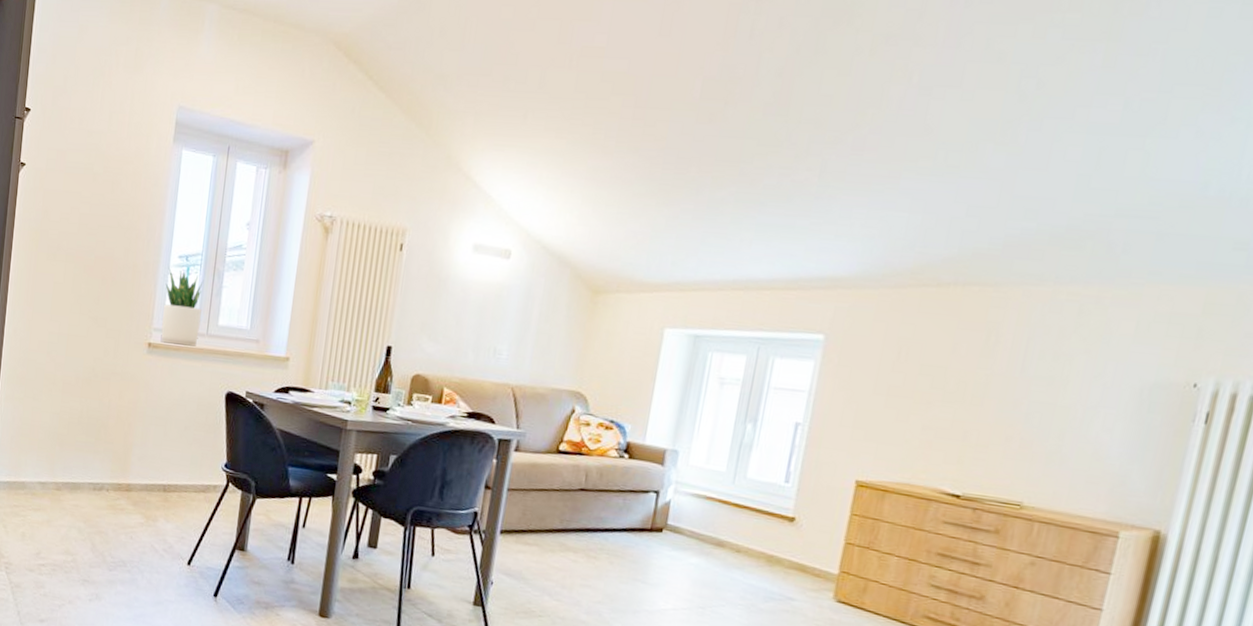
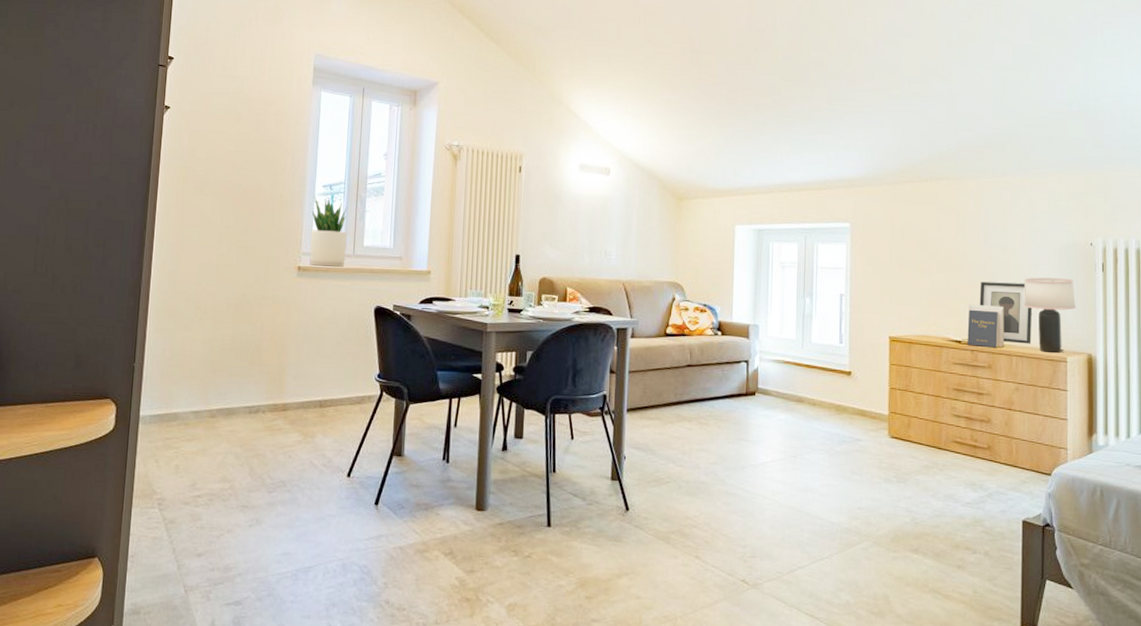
books: none [968,451,1035,510] -> present [967,304,1005,349]
picture frame: none [997,422,1078,509] -> present [979,281,1033,344]
table lamp: none [1065,423,1154,525] -> present [1023,277,1077,353]

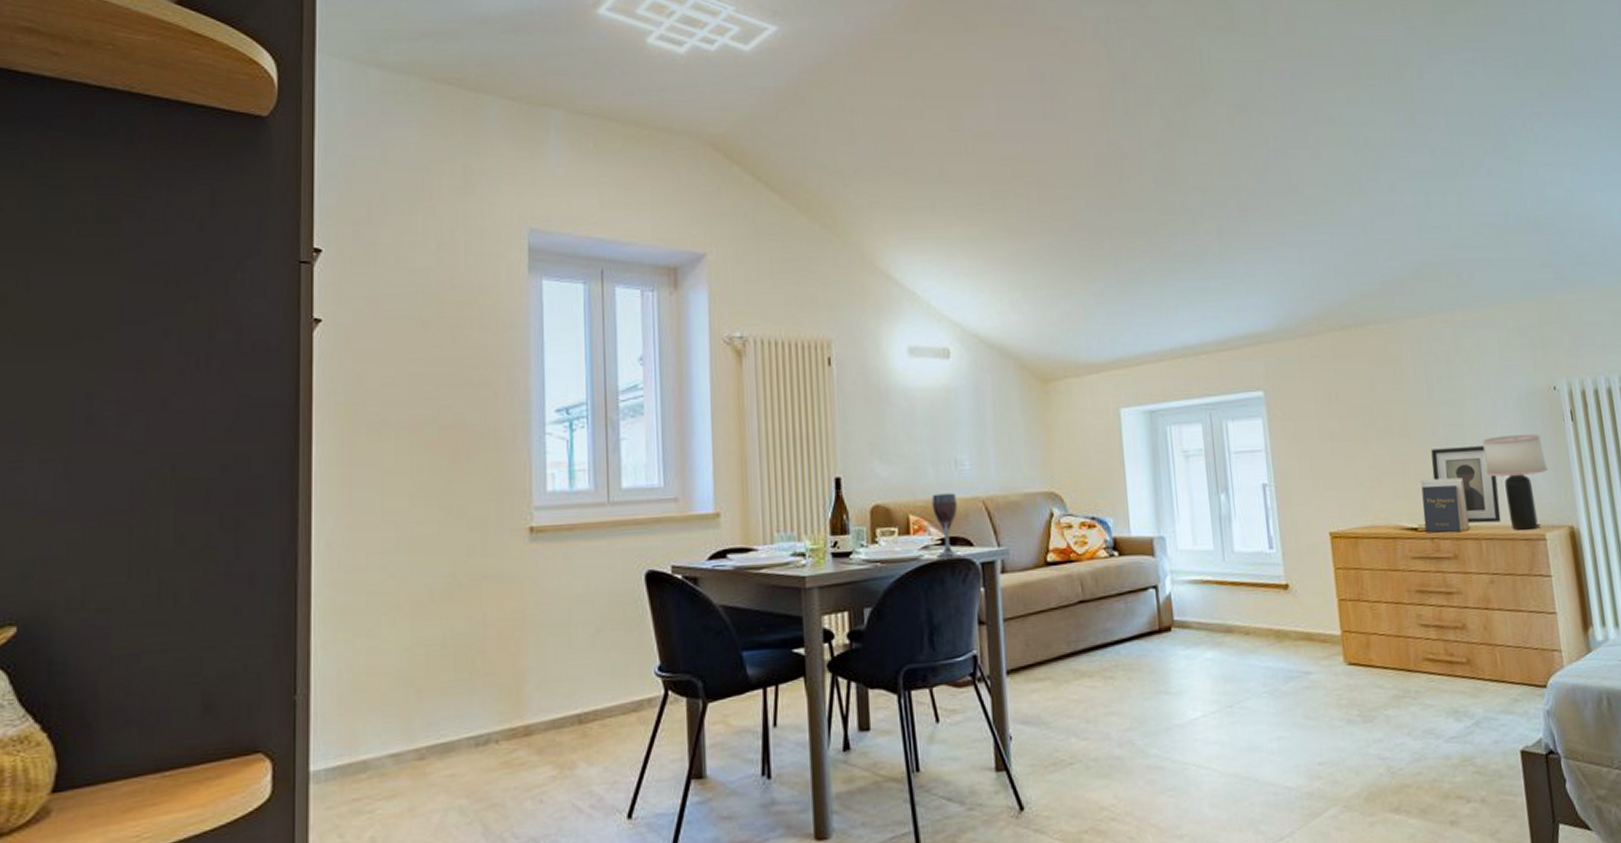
planter: present [310,197,348,267] -> none [543,426,597,524]
cup: none [584,274,604,322] -> present [931,493,961,559]

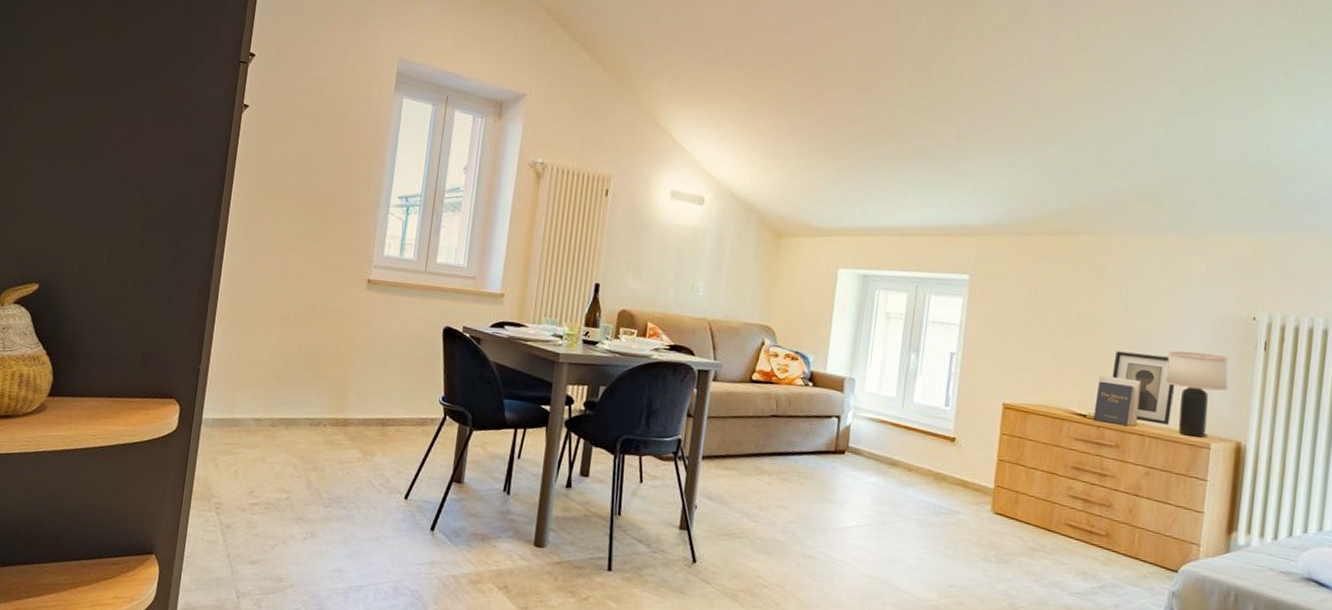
cup: present [931,493,961,559] -> none [664,309,689,362]

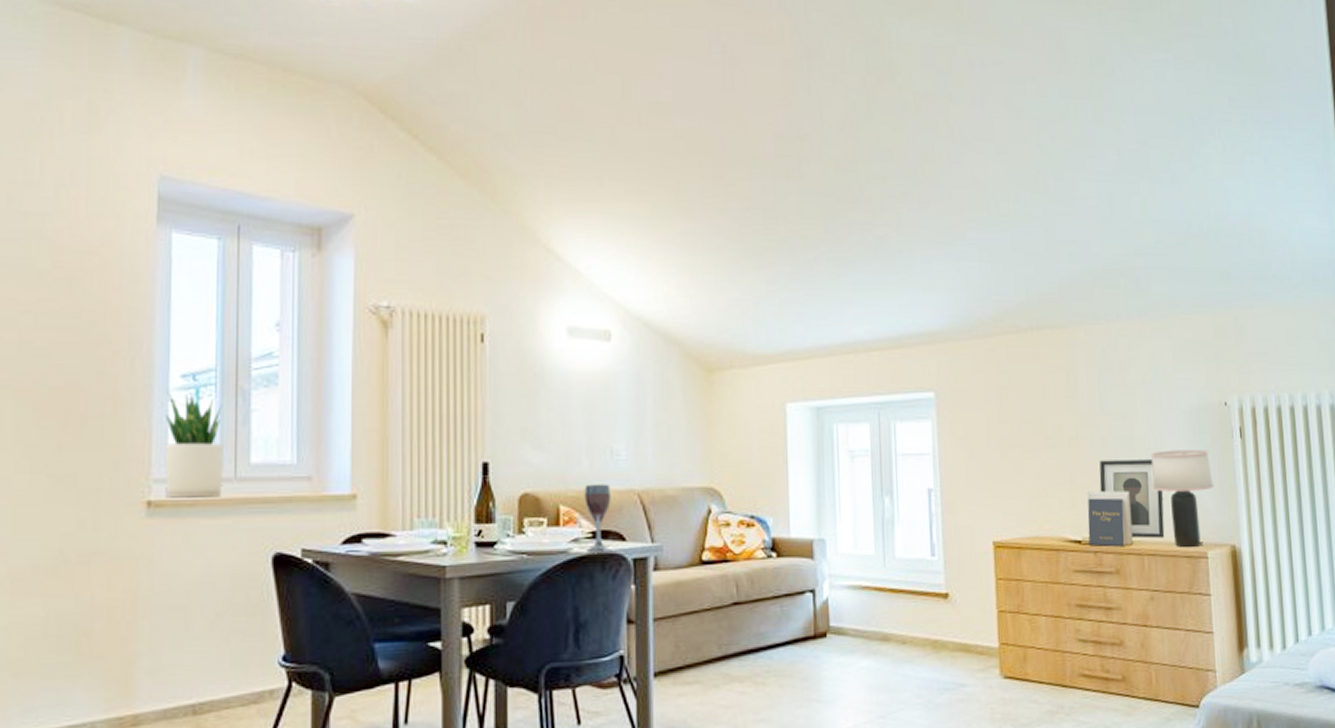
planter: none [380,208,423,283] -> present [165,393,224,498]
cup: none [664,309,689,362] -> present [584,484,612,553]

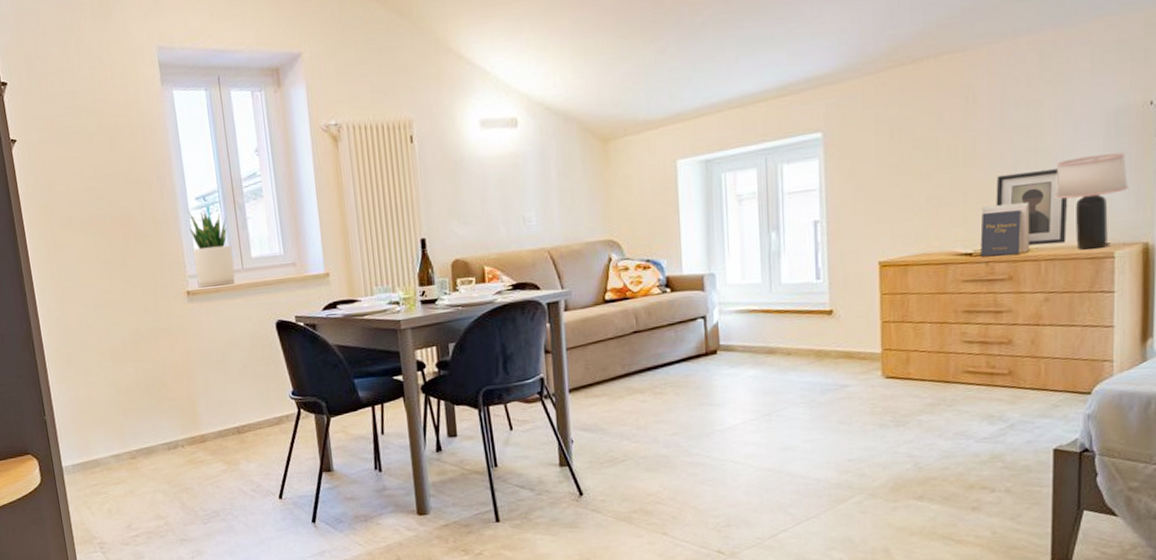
cup: present [584,484,612,553] -> none [503,245,529,301]

